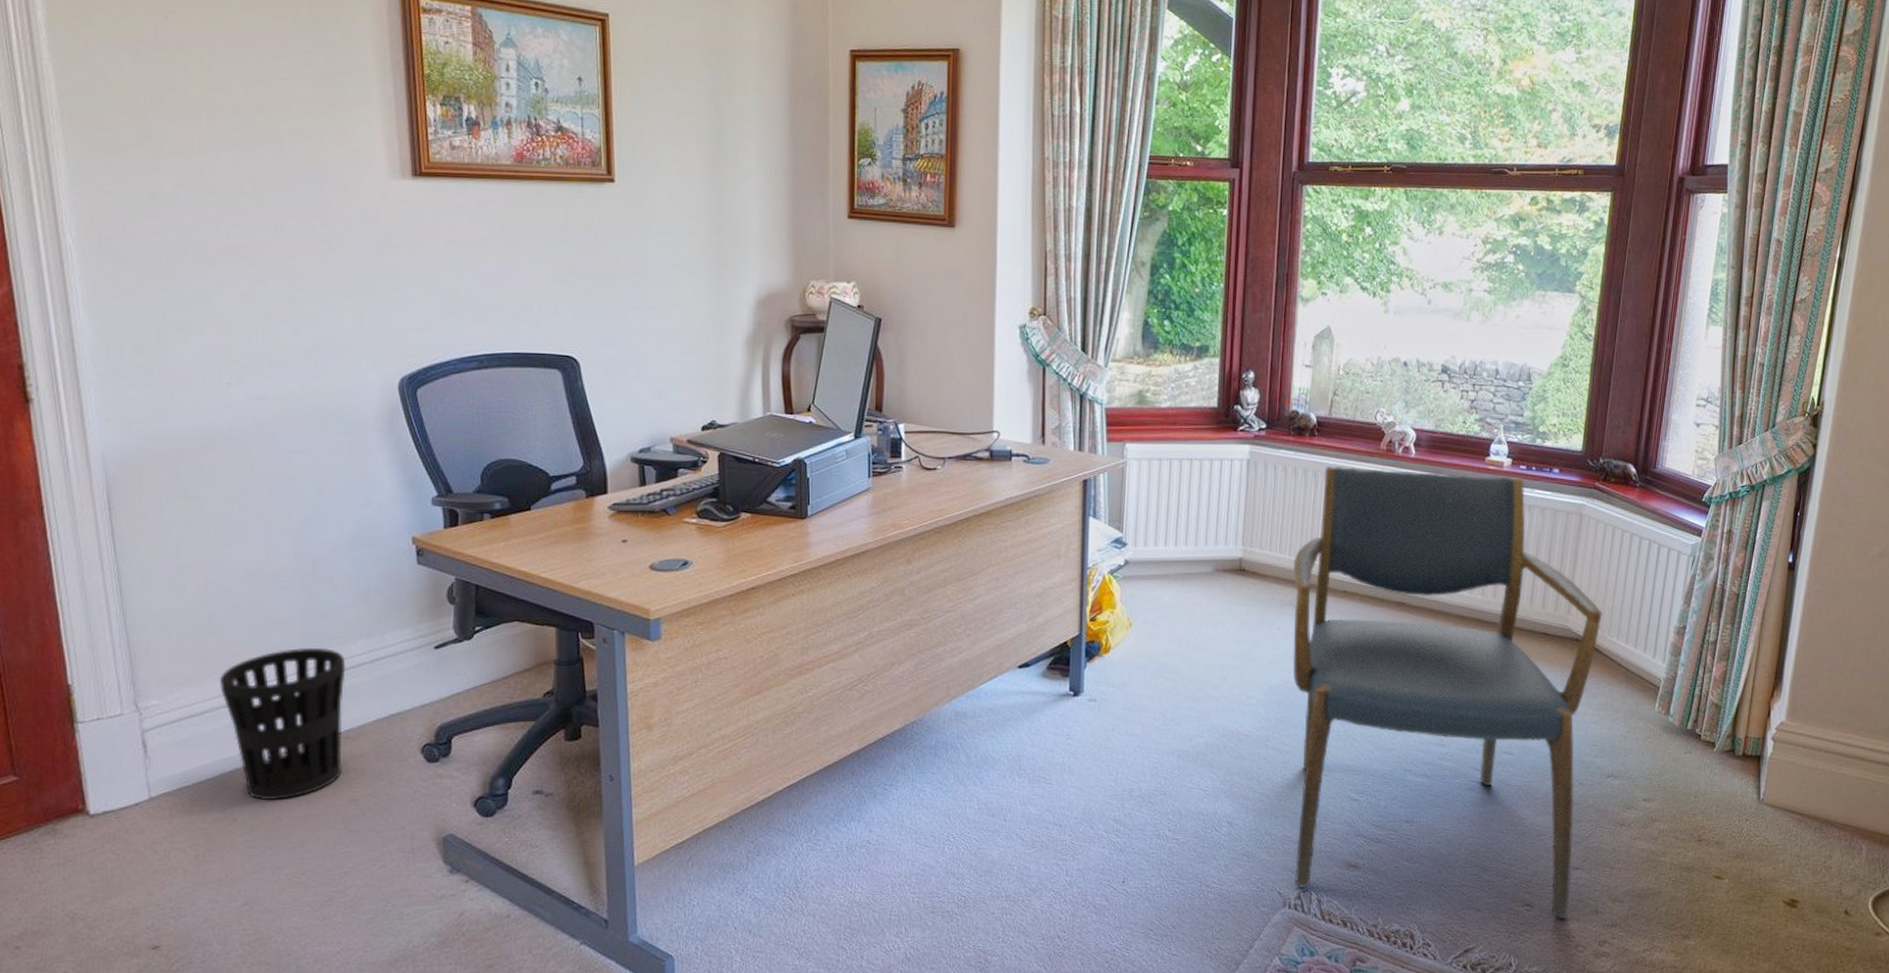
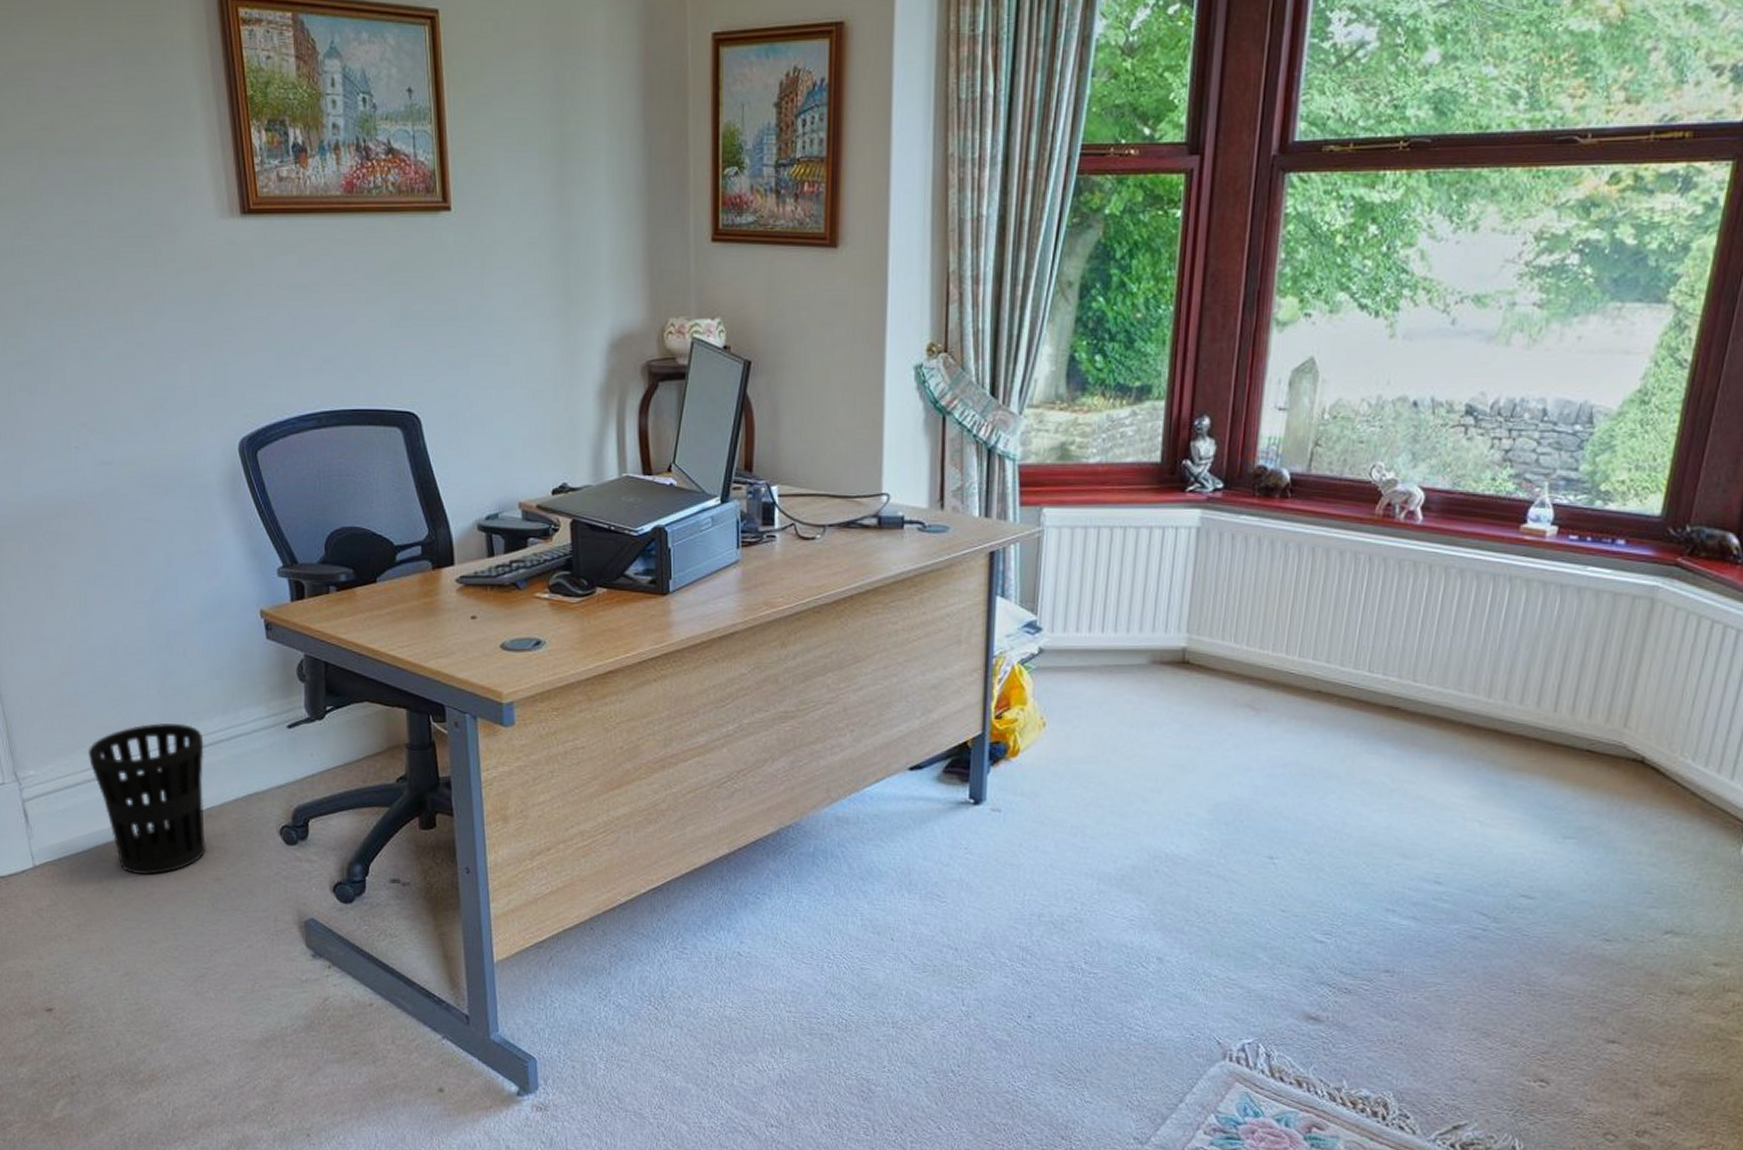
armchair: present [1292,465,1602,919] -> none [1238,535,1674,1101]

